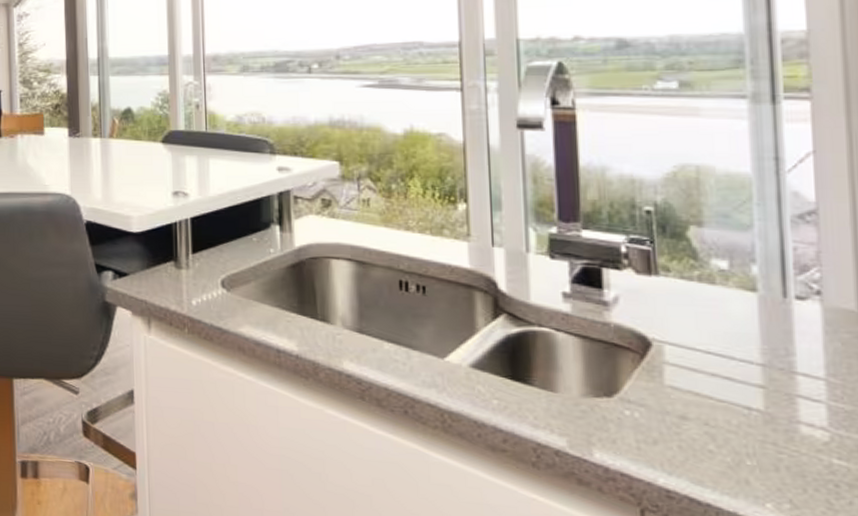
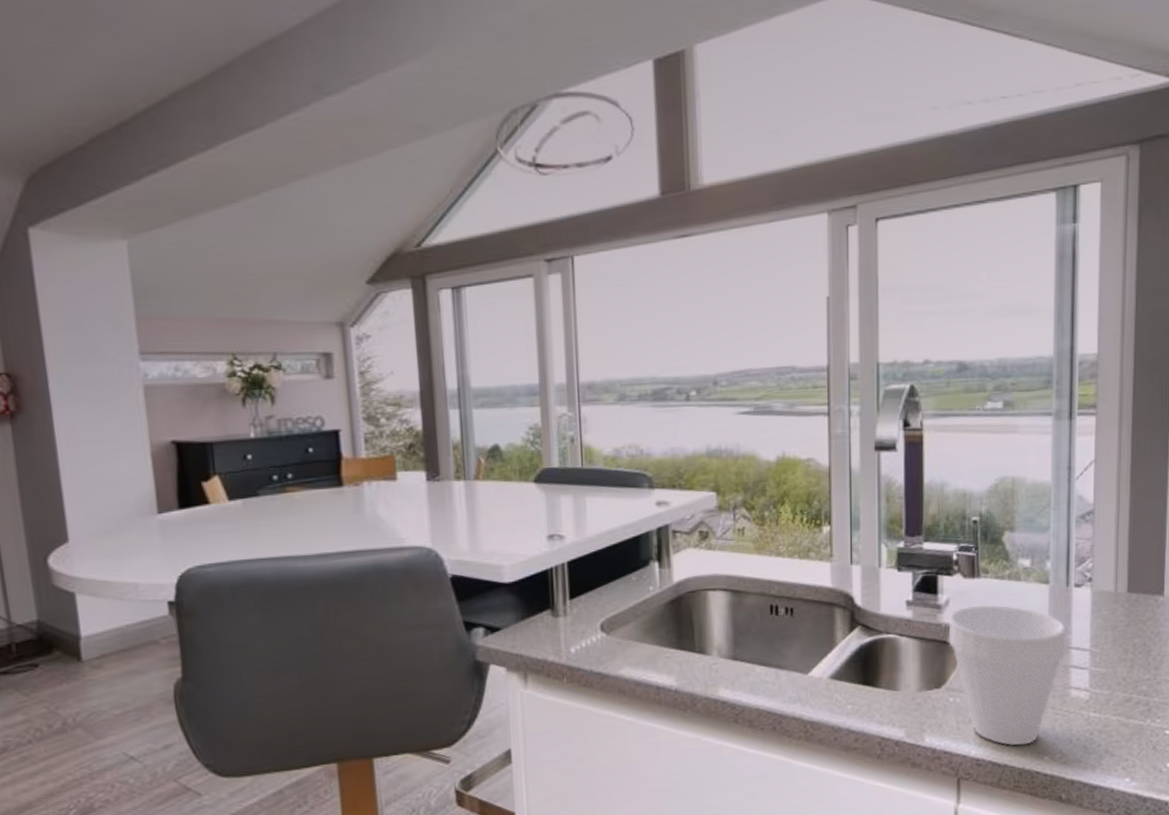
cup: none [618,306,791,485] -> present [948,604,1067,747]

